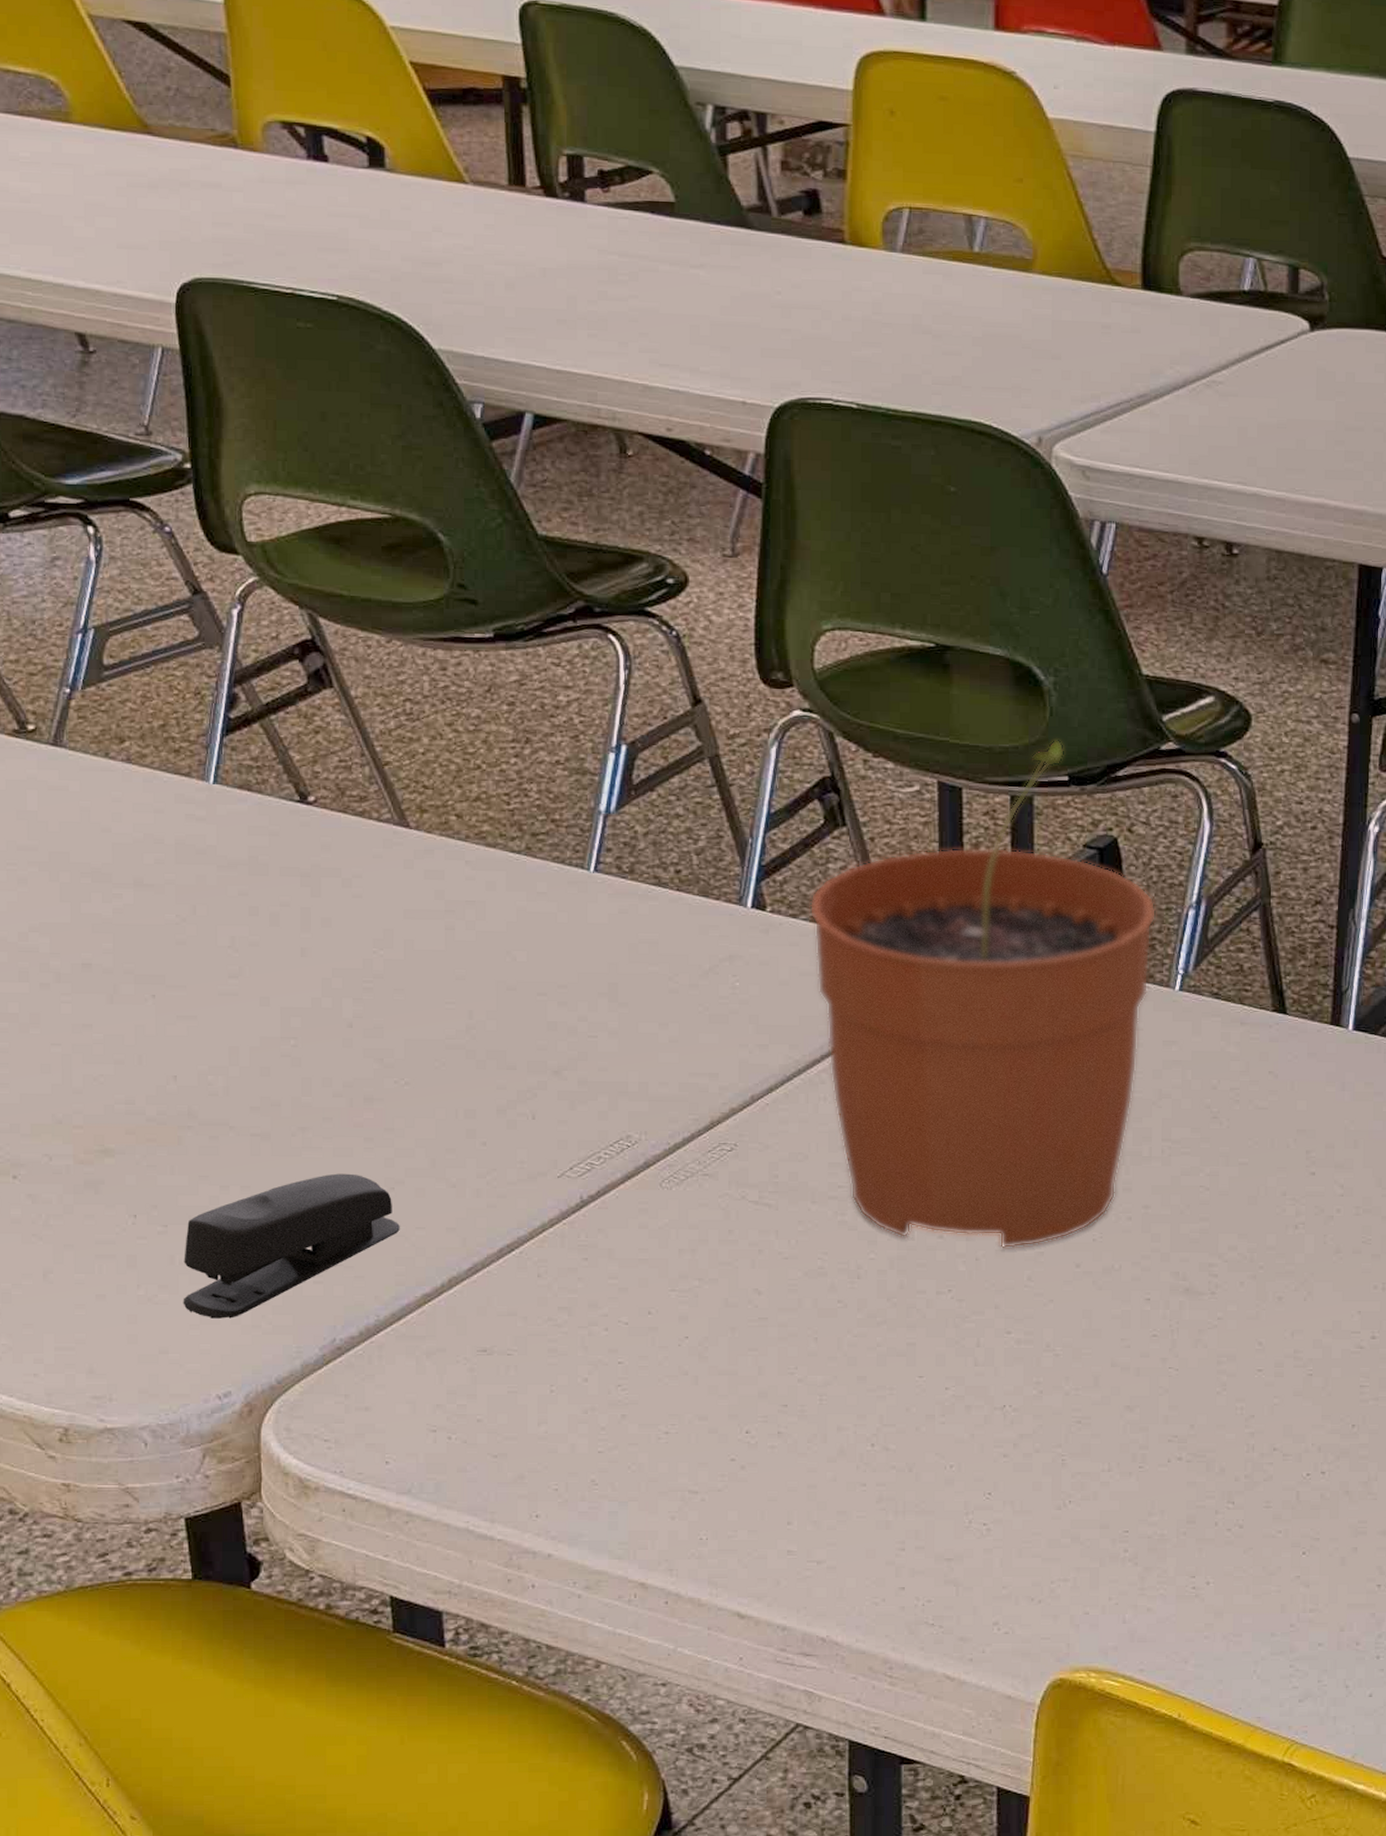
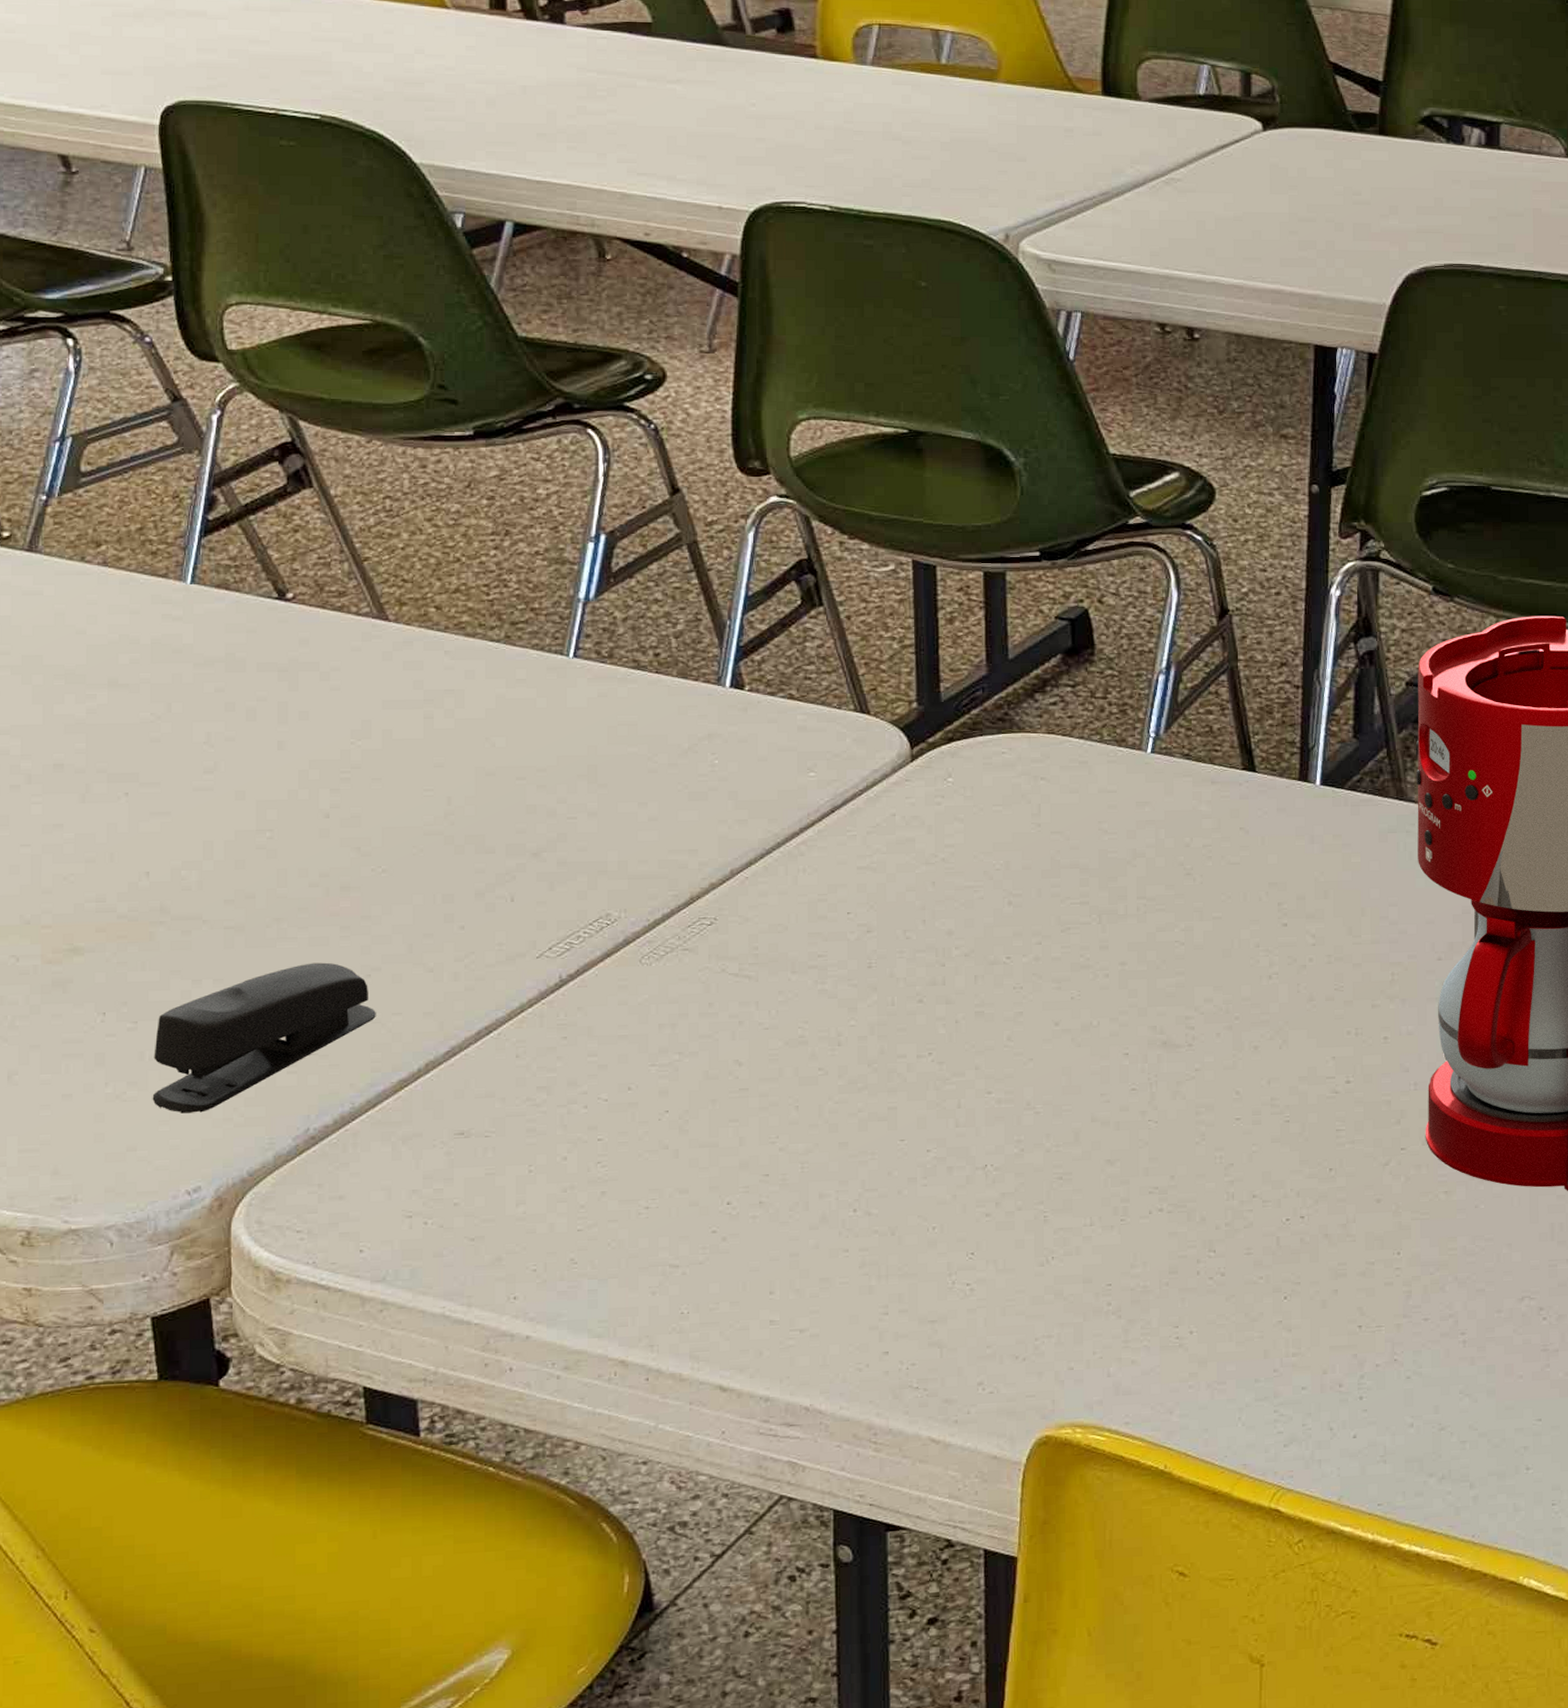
plant pot: present [809,739,1157,1249] -> none [787,516,1128,1010]

